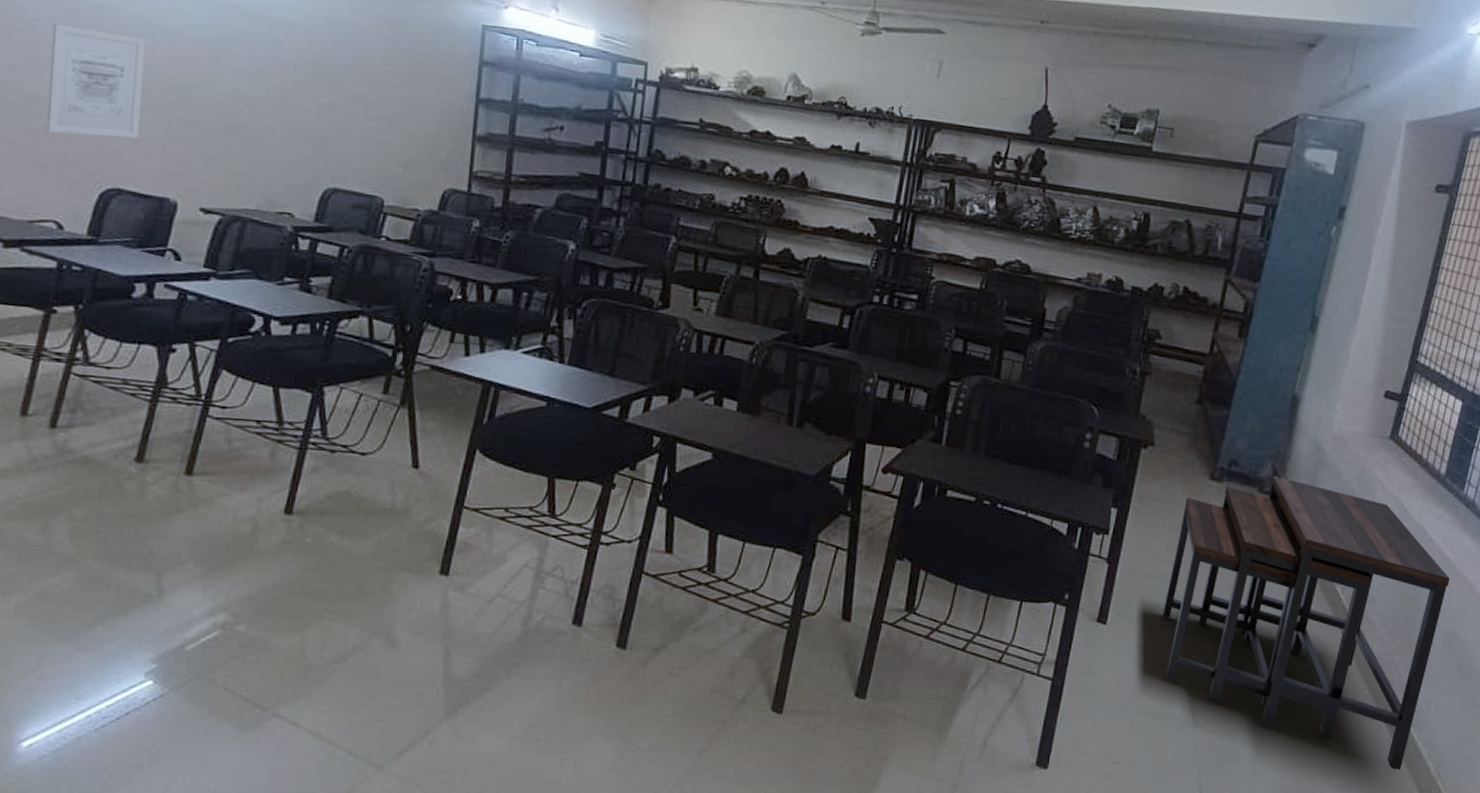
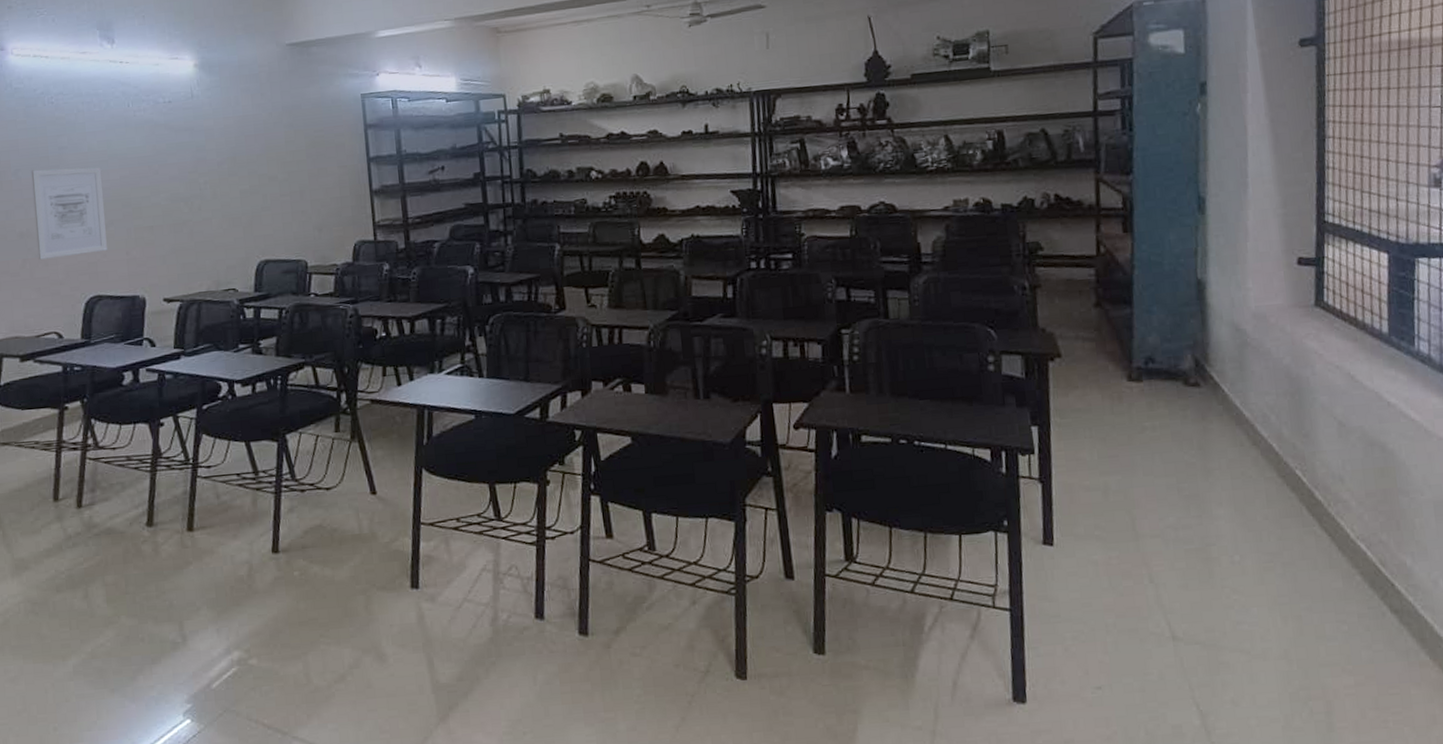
desk: present [1162,476,1450,770] -> none [1107,365,1425,659]

